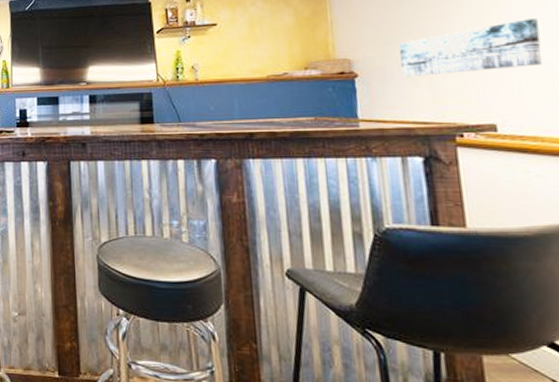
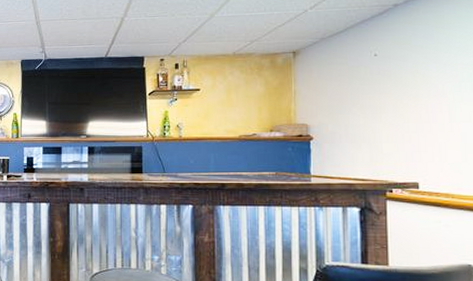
wall art: present [399,18,543,77] -> none [347,97,459,141]

